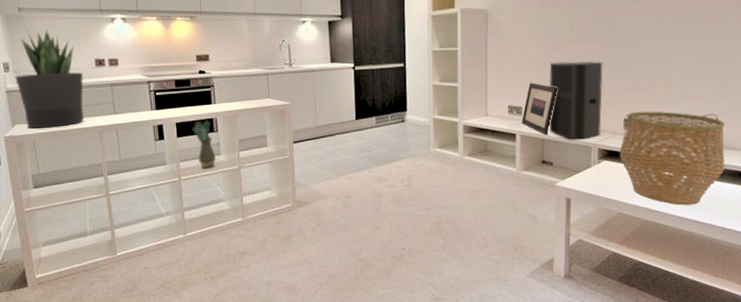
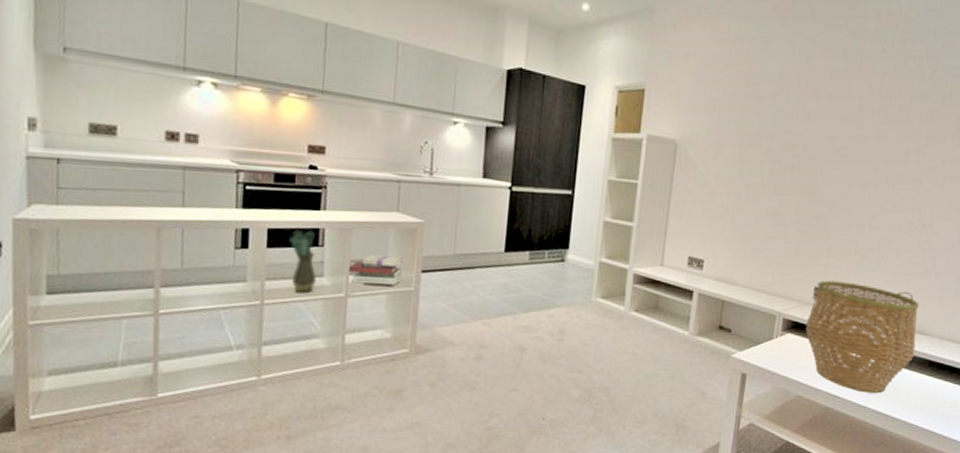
planter: present [15,28,84,130] -> none [43,76,145,215]
books: none [238,133,279,157] -> present [348,255,403,287]
picture frame: present [521,82,557,135] -> none [701,232,746,297]
speaker: present [548,60,603,140] -> none [731,212,799,306]

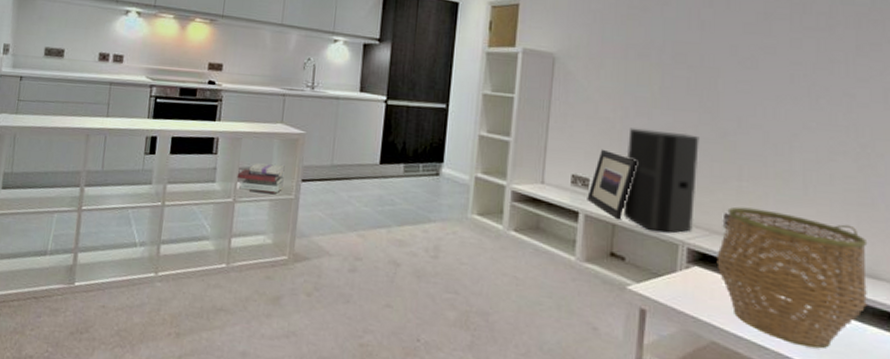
vase: present [289,227,317,294] -> none [189,136,210,198]
picture frame: none [701,232,746,297] -> present [587,149,637,220]
speaker: none [731,212,799,306] -> present [622,128,699,233]

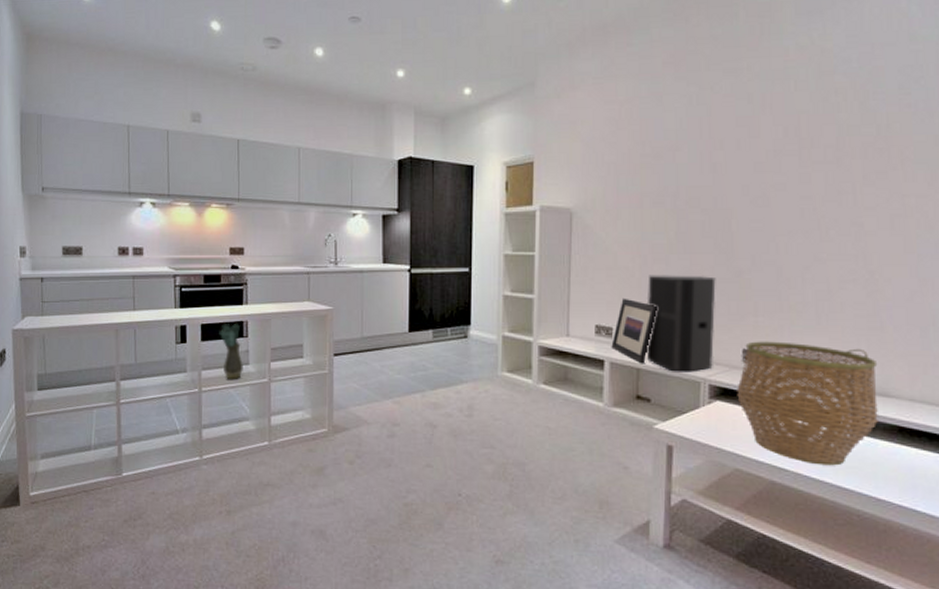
vase: none [189,136,210,198] -> present [219,321,243,381]
books: present [236,163,285,195] -> none [269,342,316,371]

